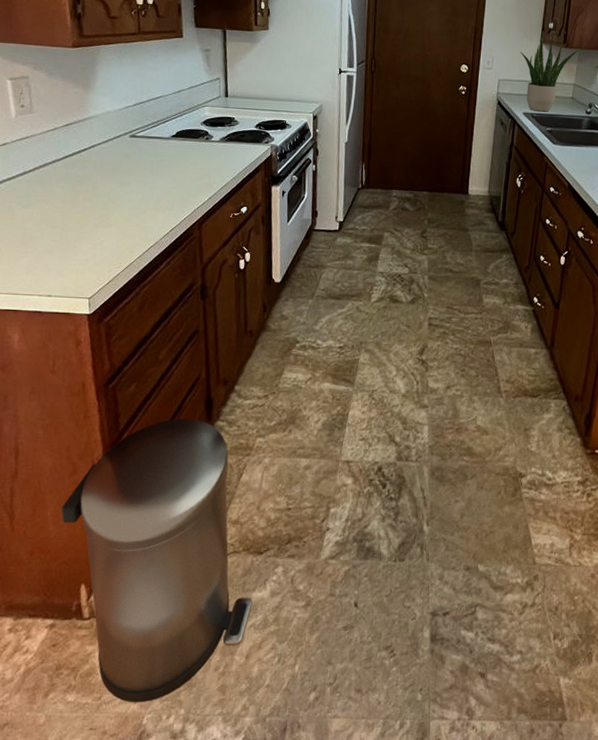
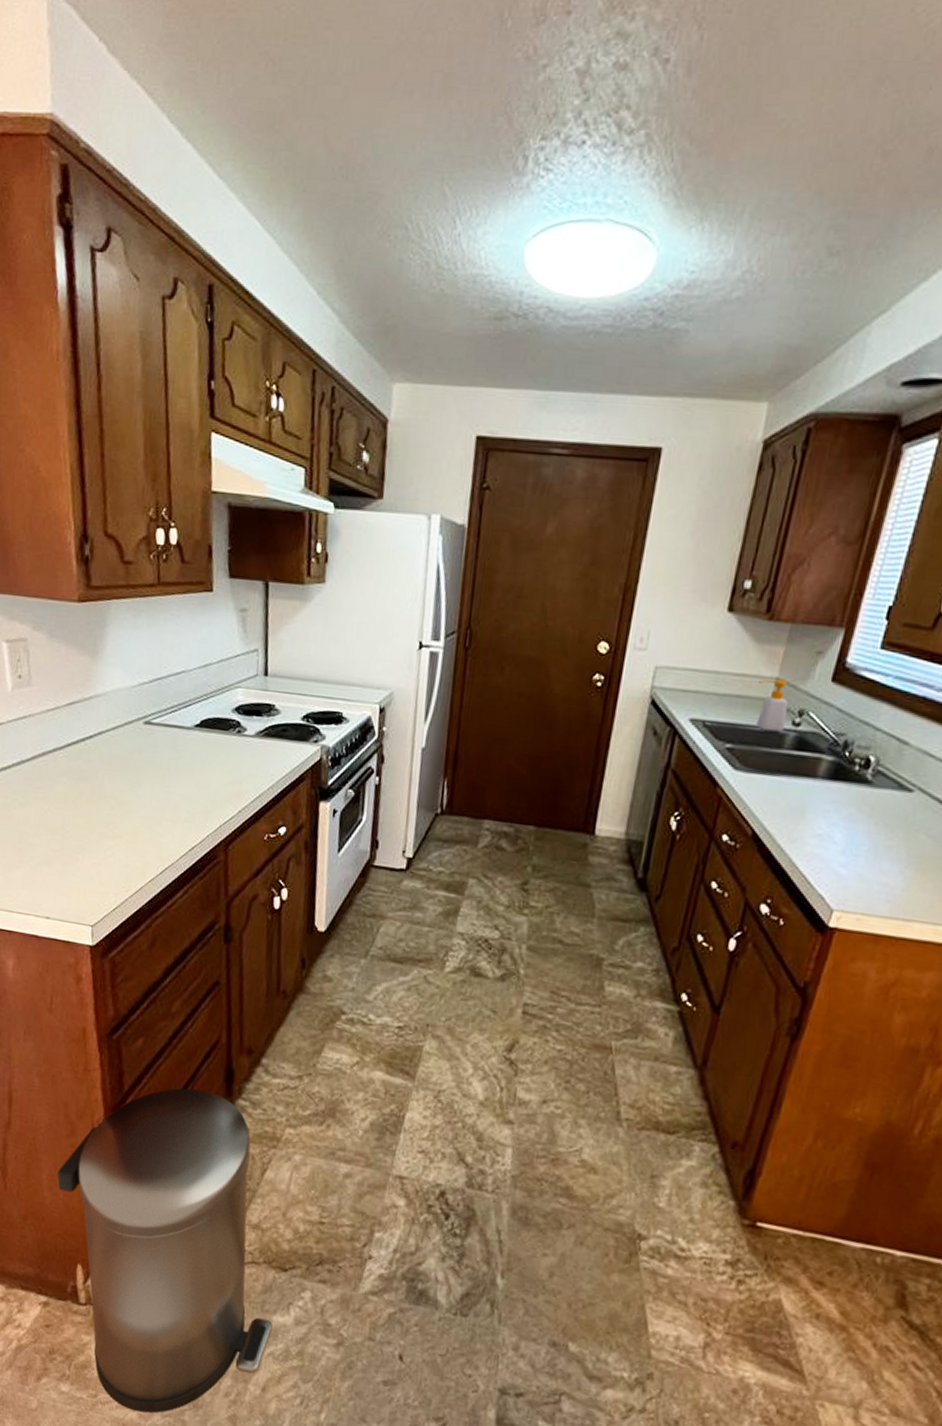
potted plant: present [519,30,581,112] -> none [692,592,794,720]
soap bottle: none [564,85,582,118] -> present [756,680,788,732]

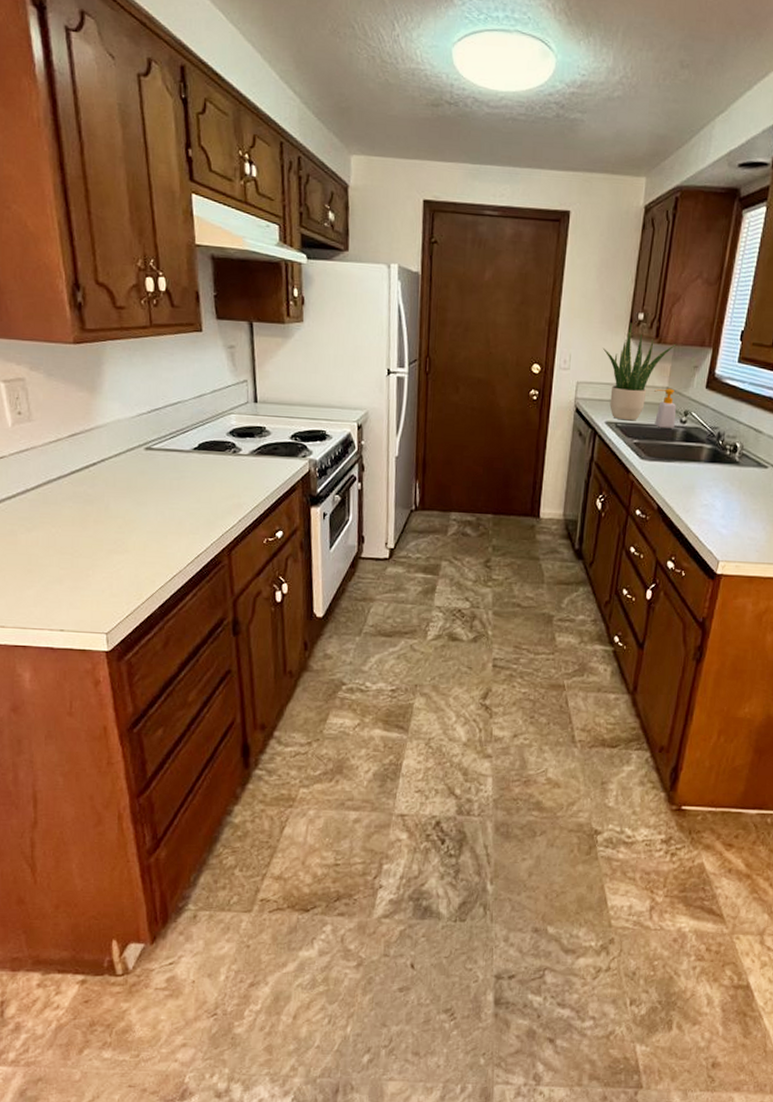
pedal bin: present [57,1088,273,1413] -> none [86,766,299,1061]
potted plant: none [692,592,794,720] -> present [602,322,677,421]

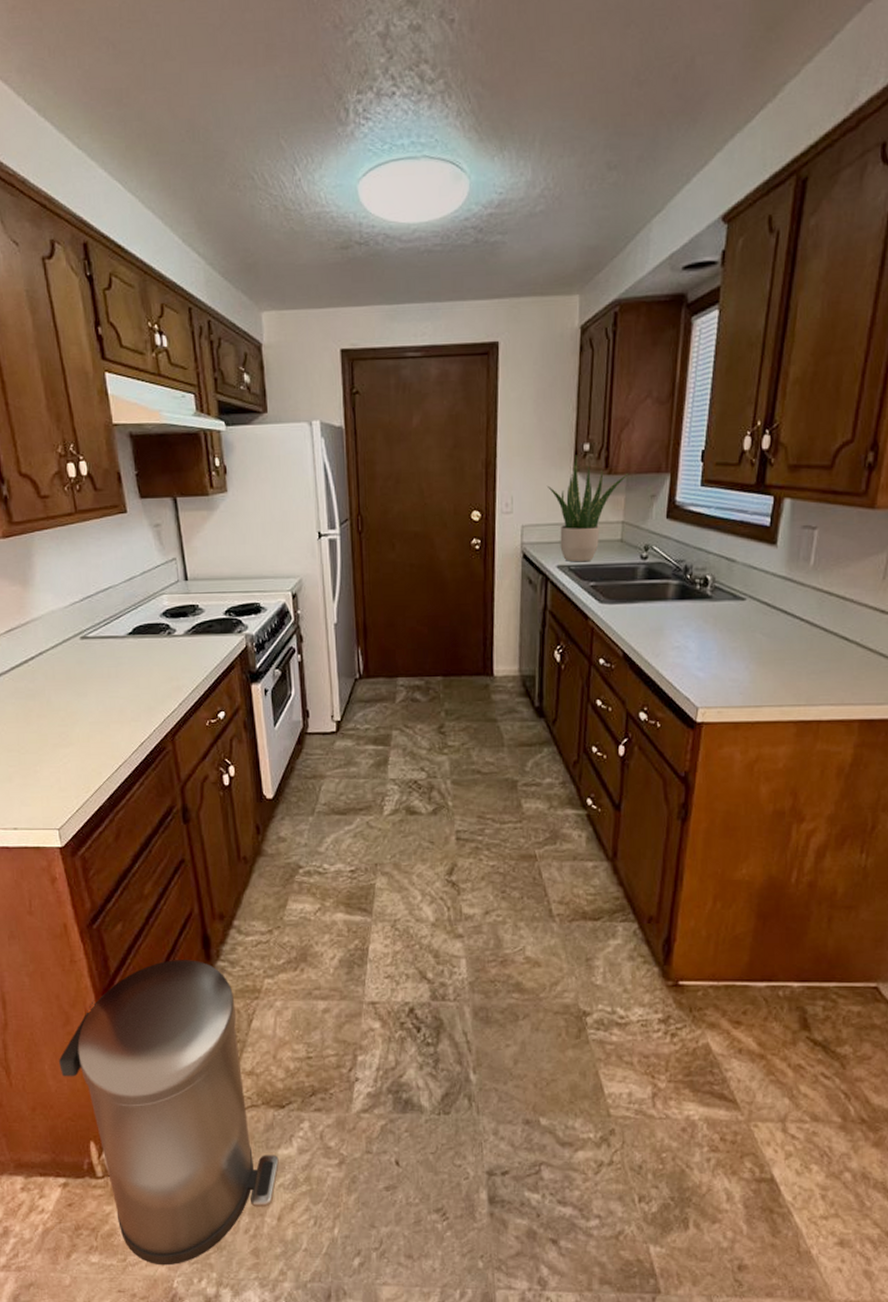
pedal bin: none [86,766,299,1061] -> present [58,960,279,1266]
soap bottle: present [654,389,676,429] -> none [609,523,635,567]

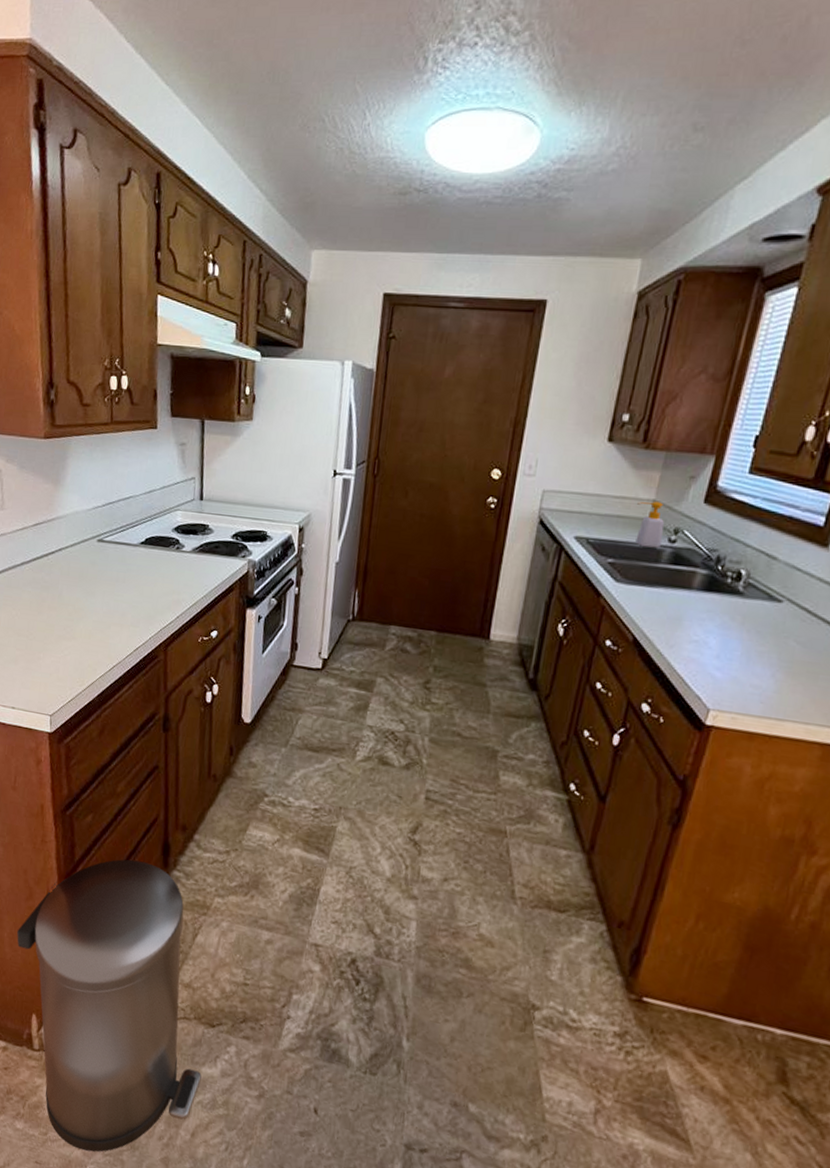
potted plant: present [546,454,629,563] -> none [575,424,669,537]
soap bottle: none [609,523,635,567] -> present [635,502,664,549]

